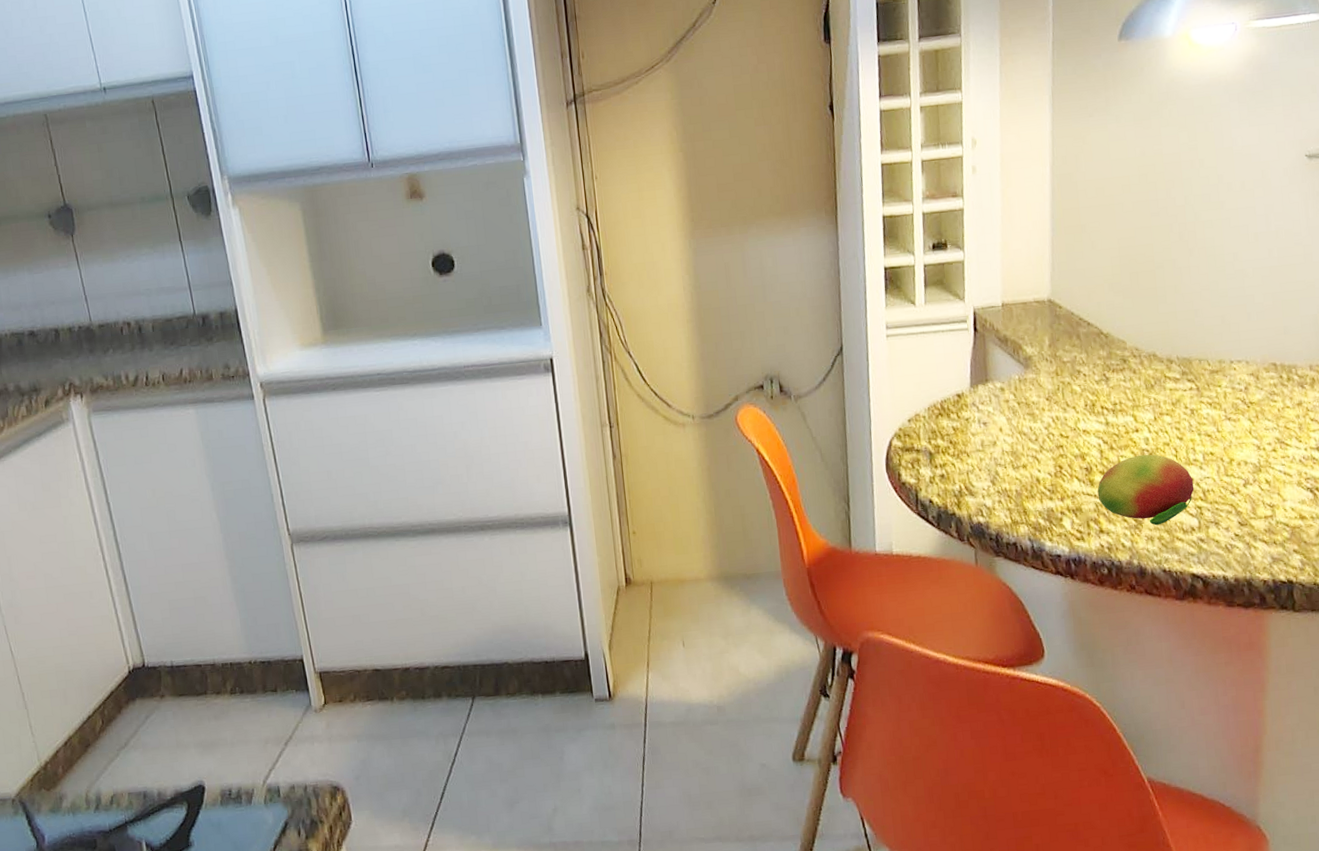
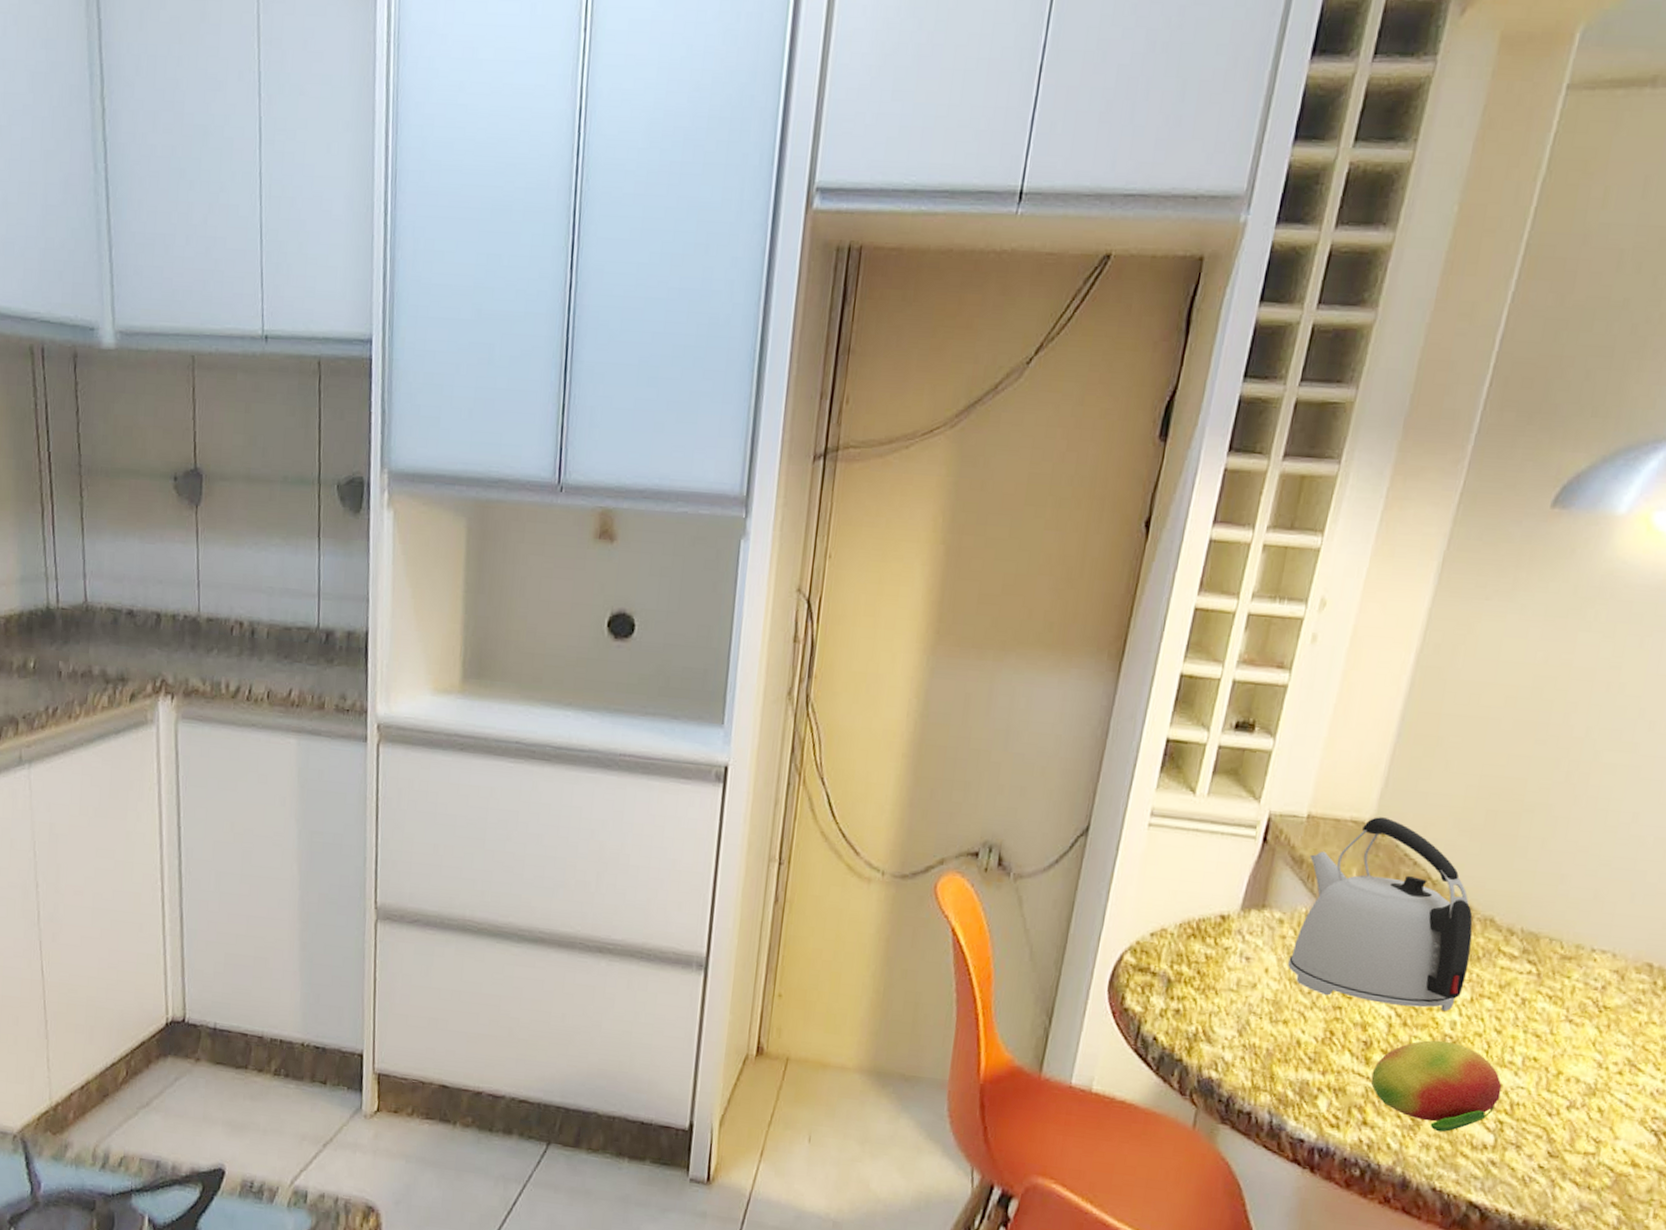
kettle: none [1011,294,1147,439] -> present [1288,817,1473,1012]

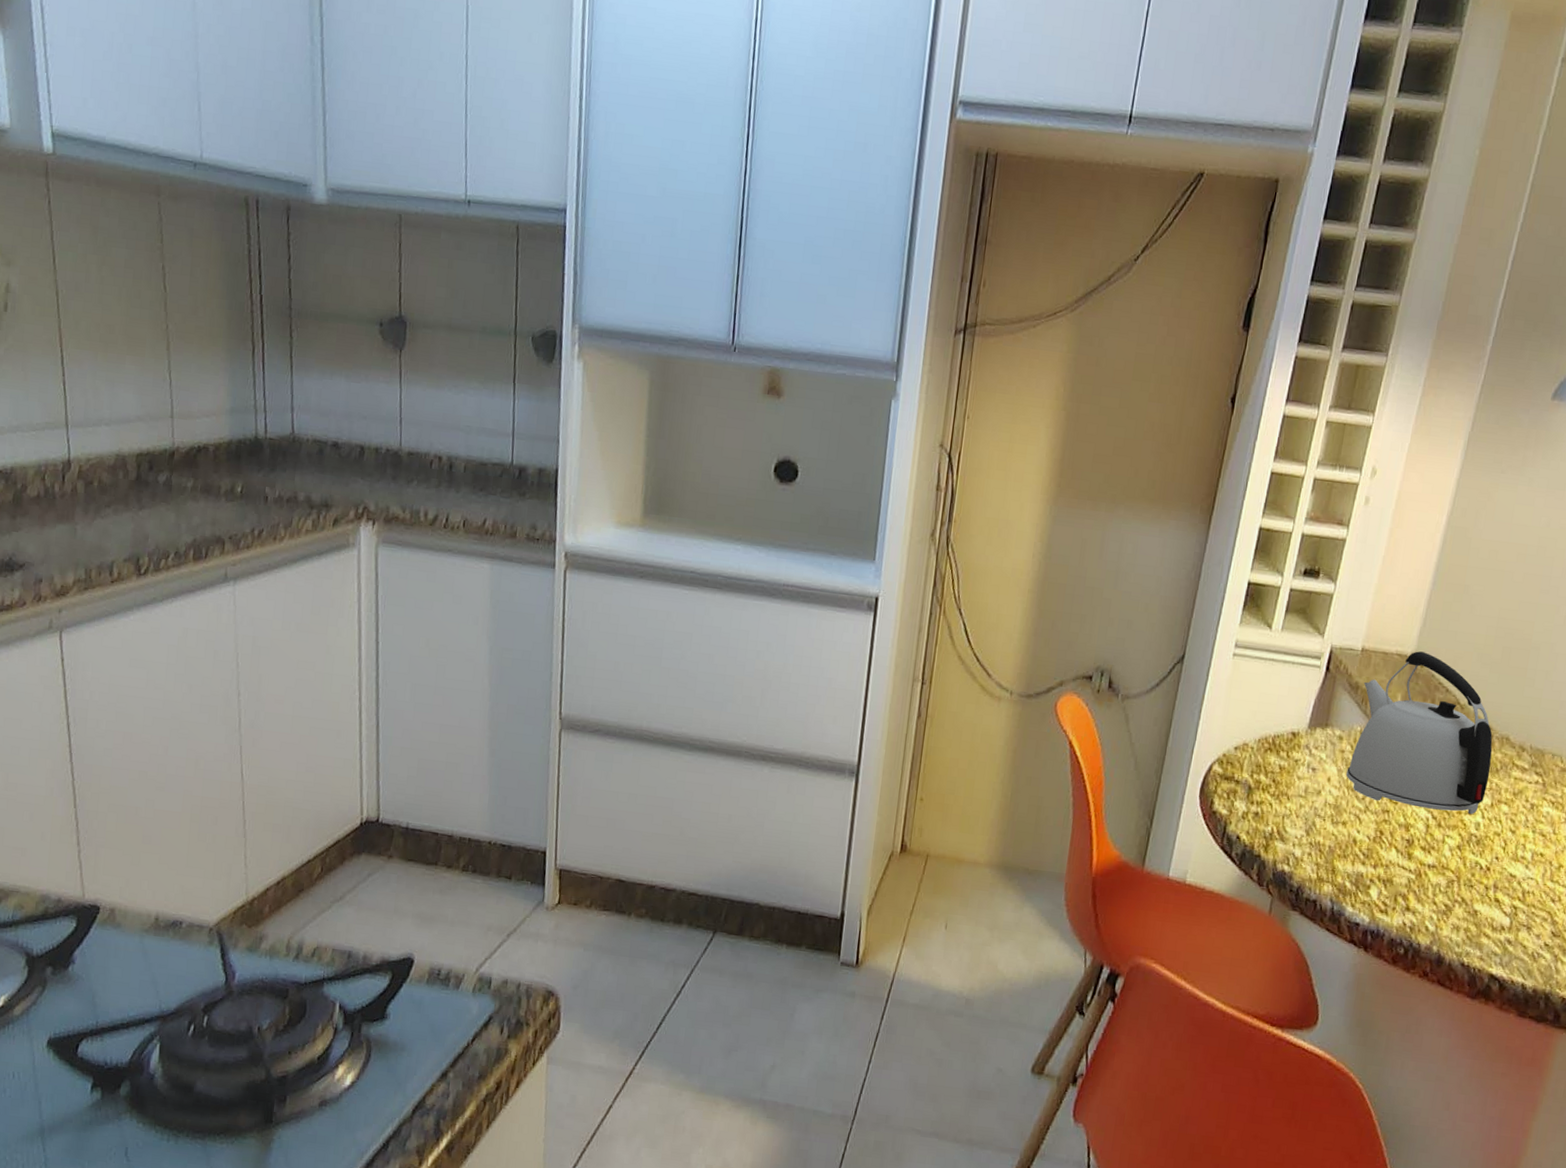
fruit: present [1371,1040,1502,1132] -> none [1412,838,1516,916]

